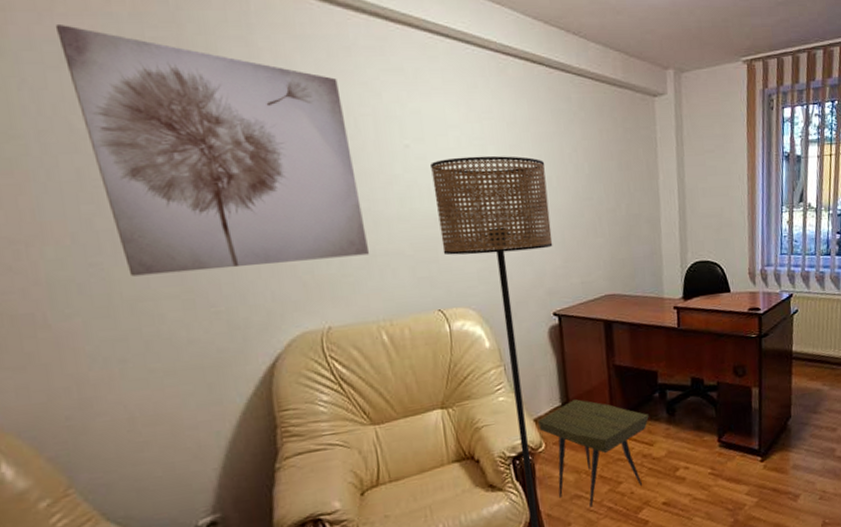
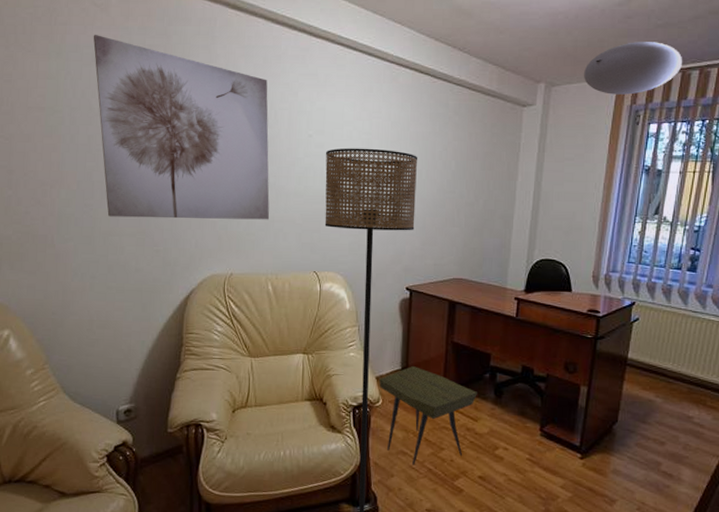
ceiling light: none [712,21,807,79] -> present [584,42,682,95]

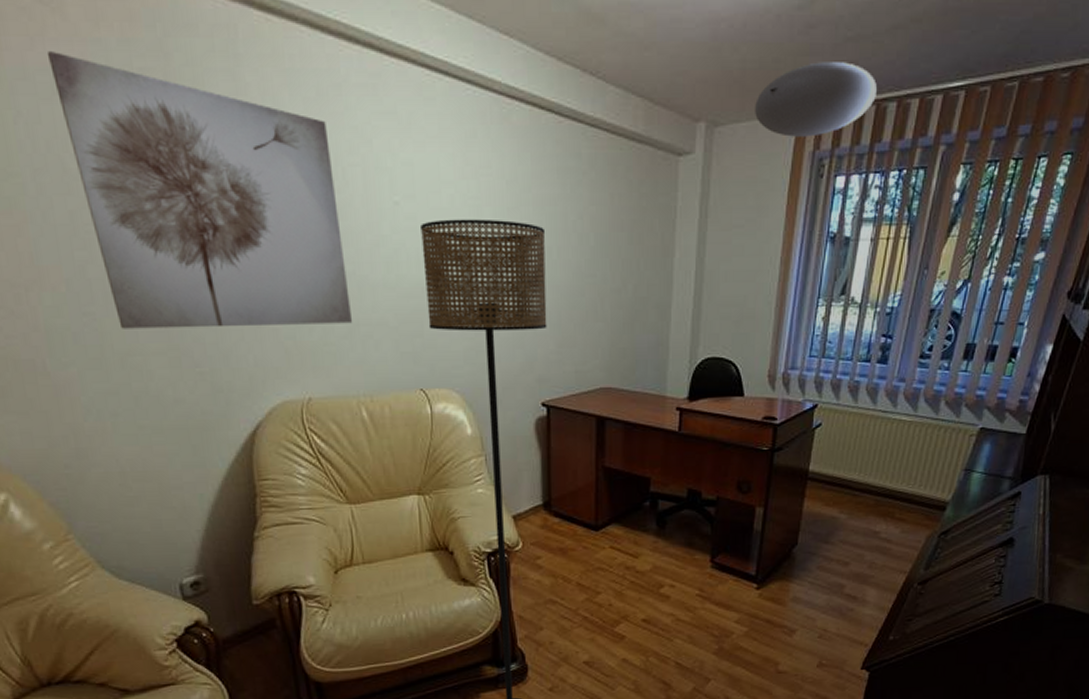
side table: present [379,366,477,466] -> none [517,500,636,615]

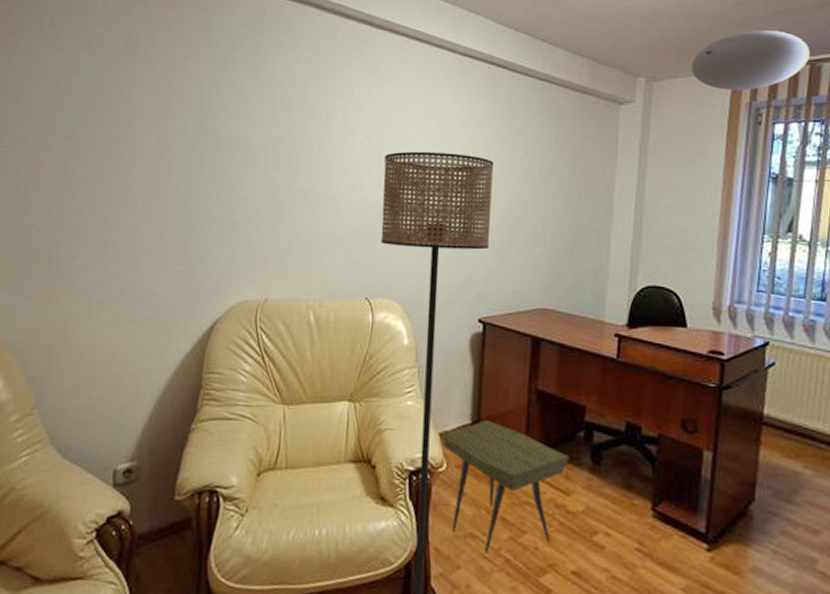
wall art: present [46,50,353,329] -> none [125,26,320,235]
side table: none [517,500,636,615] -> present [443,420,569,554]

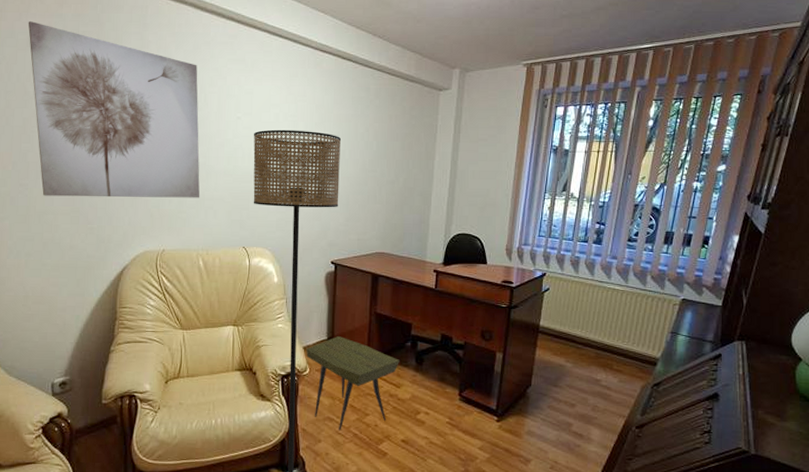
wall art: none [125,26,320,235] -> present [28,20,200,198]
ceiling light: present [692,31,810,90] -> none [496,31,586,80]

